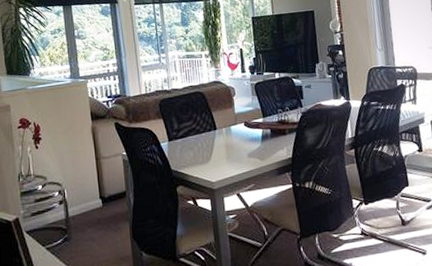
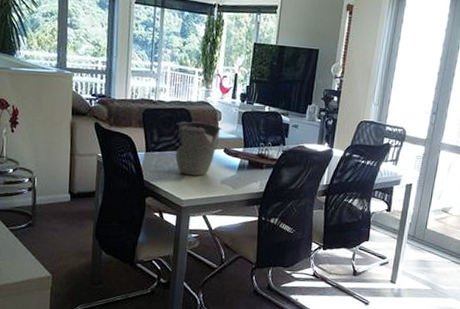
decorative bowl: none [192,101,238,156] -> present [175,121,222,176]

